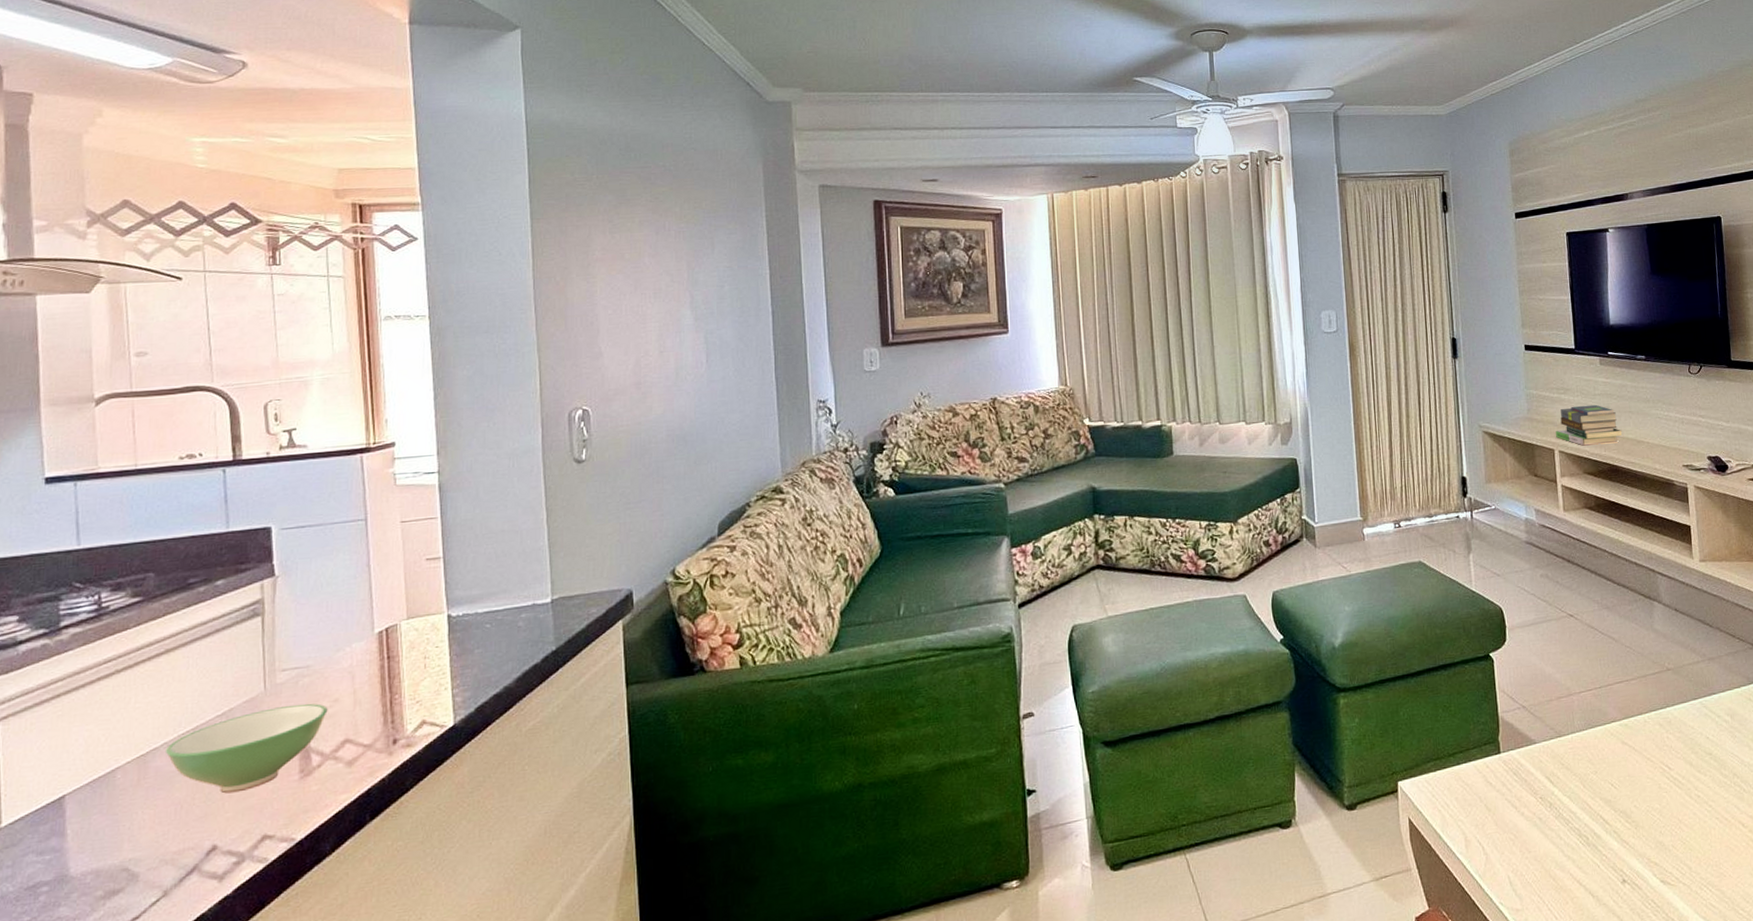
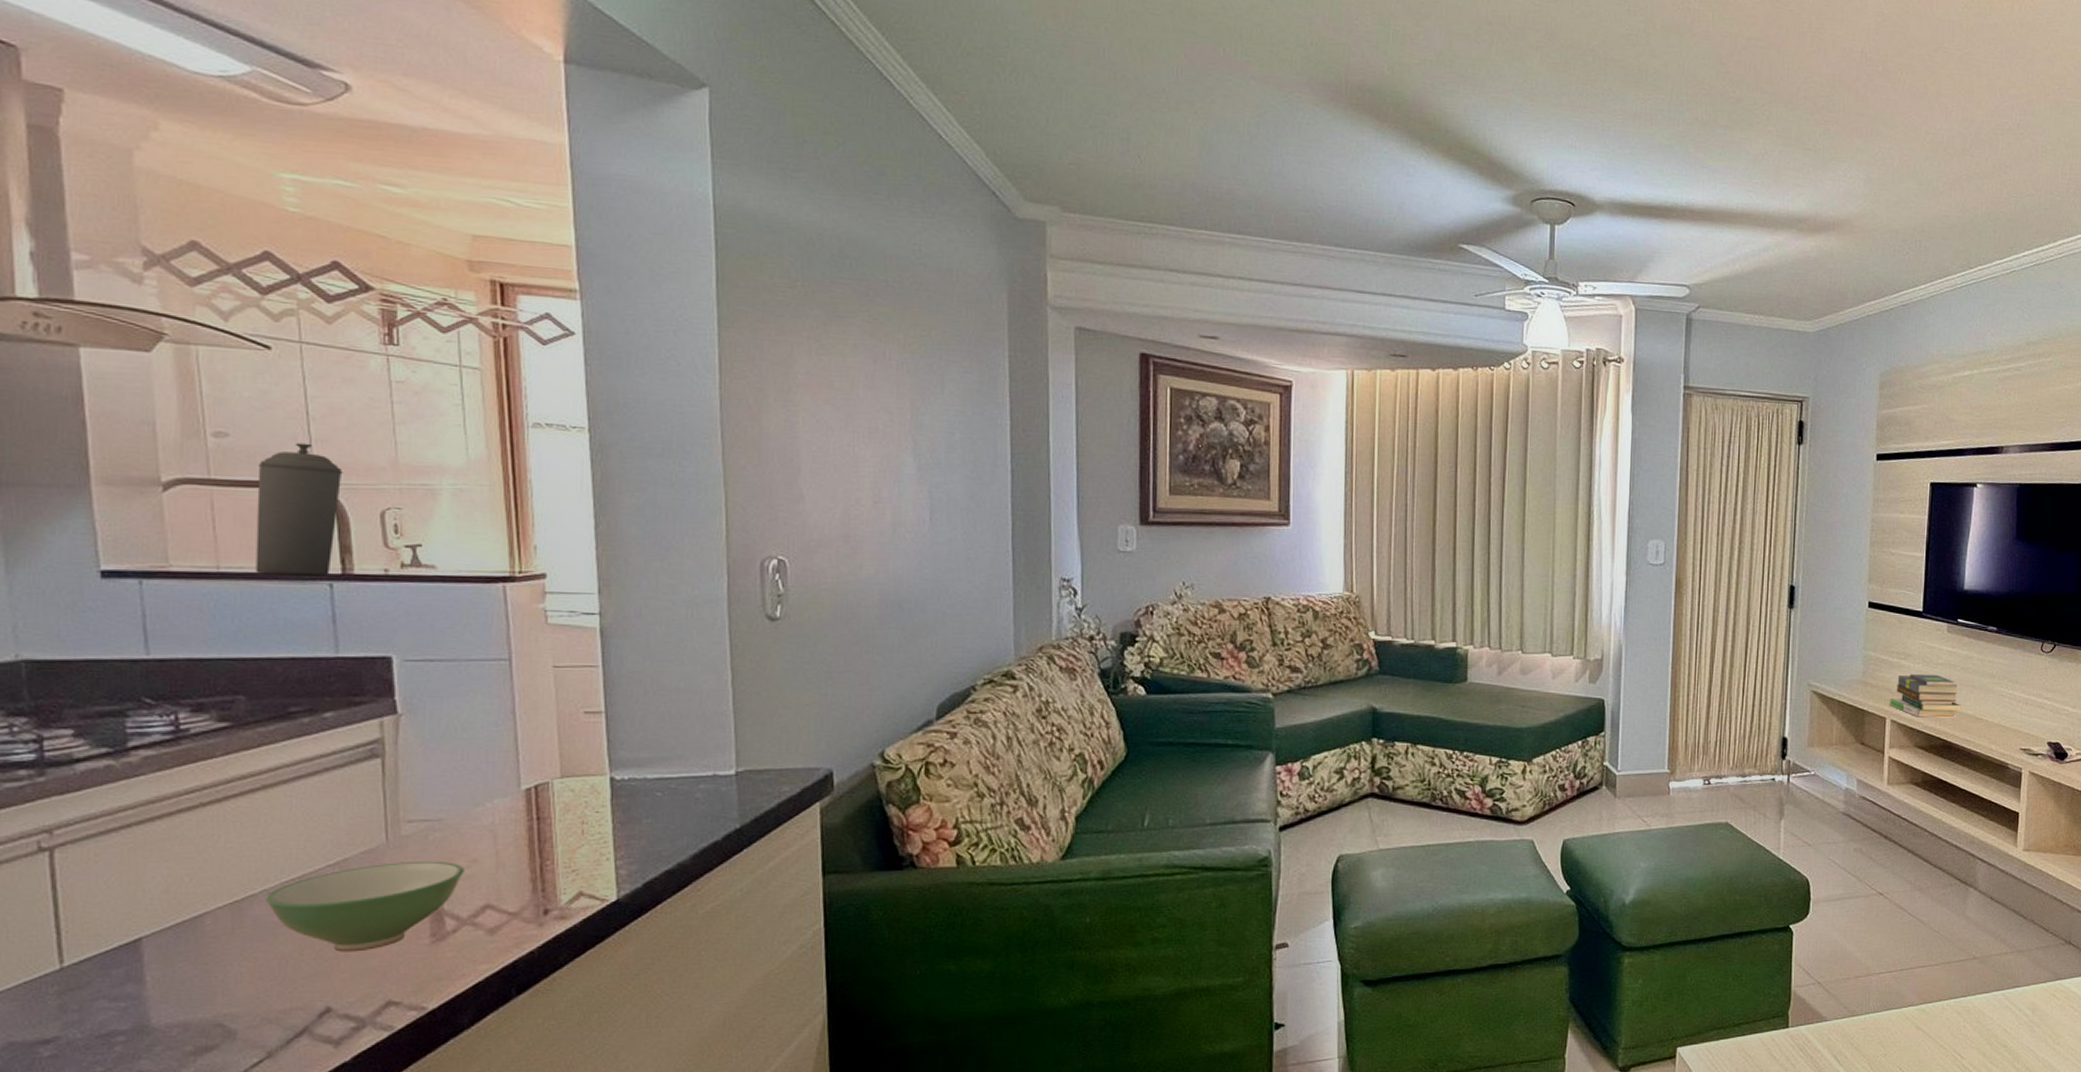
canister: none [165,353,235,467] -> present [255,443,343,577]

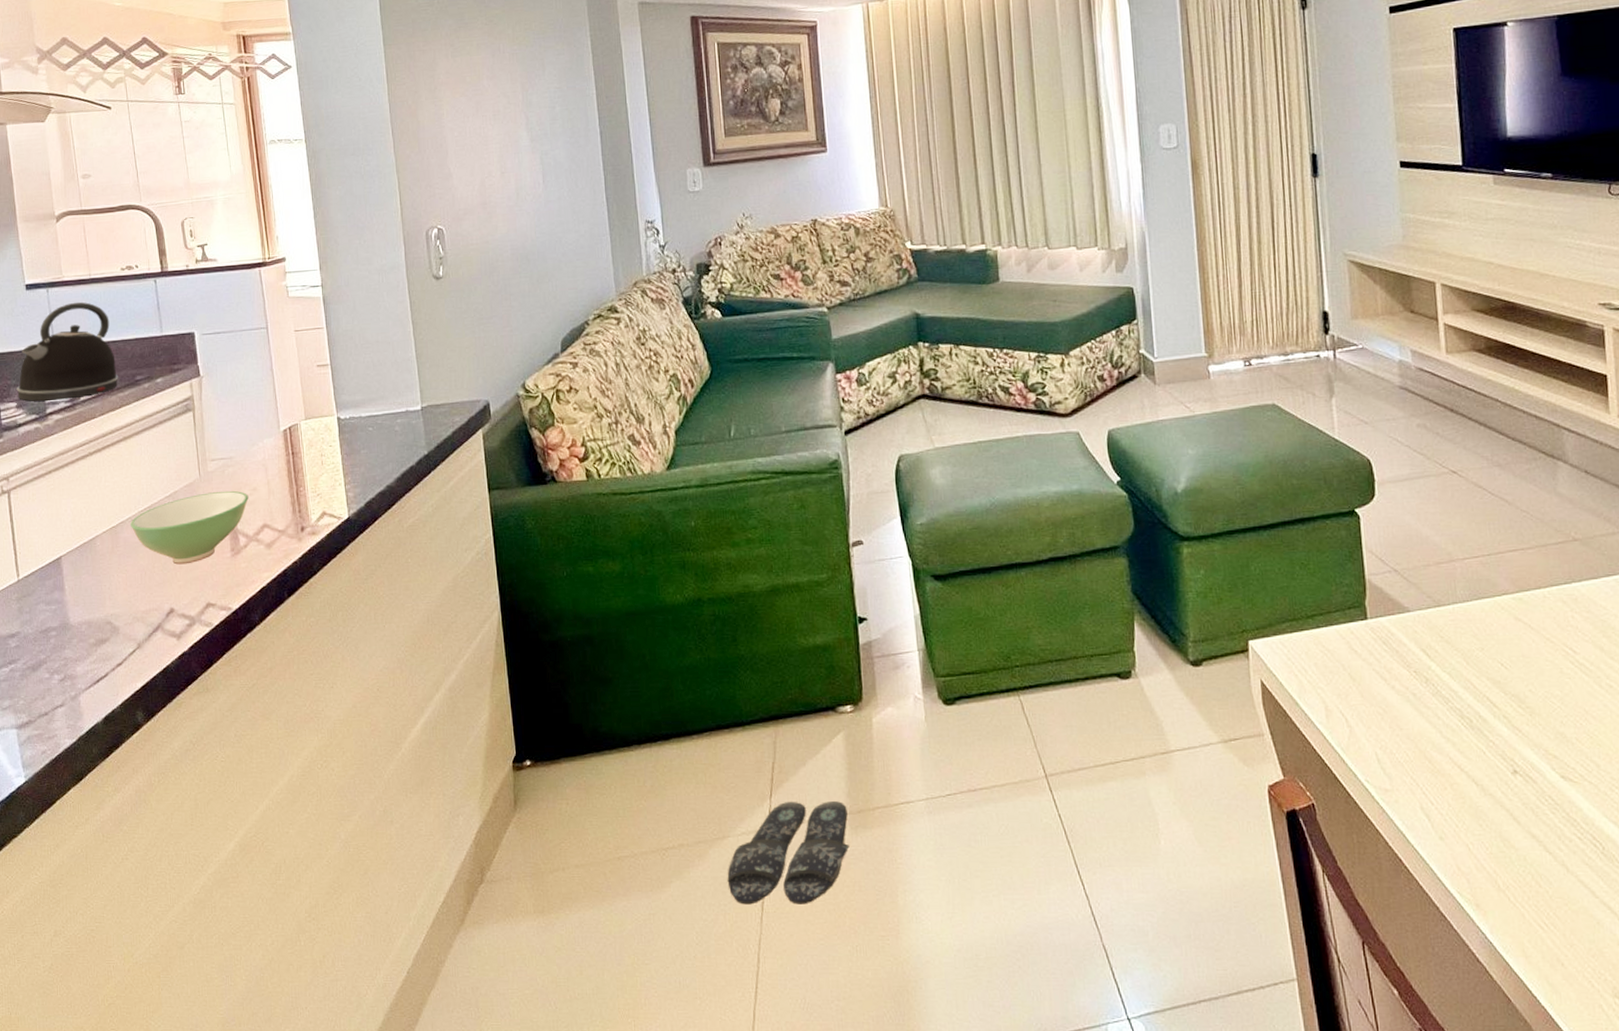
kettle: none [74,601,259,730] -> present [16,301,118,401]
canister: present [255,443,343,577] -> none [108,175,158,277]
books: present [1890,673,1961,718] -> none [1437,230,1521,279]

